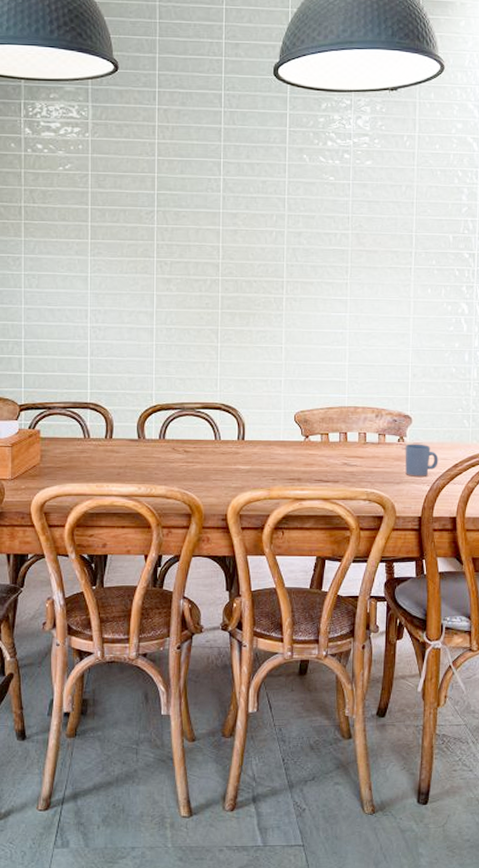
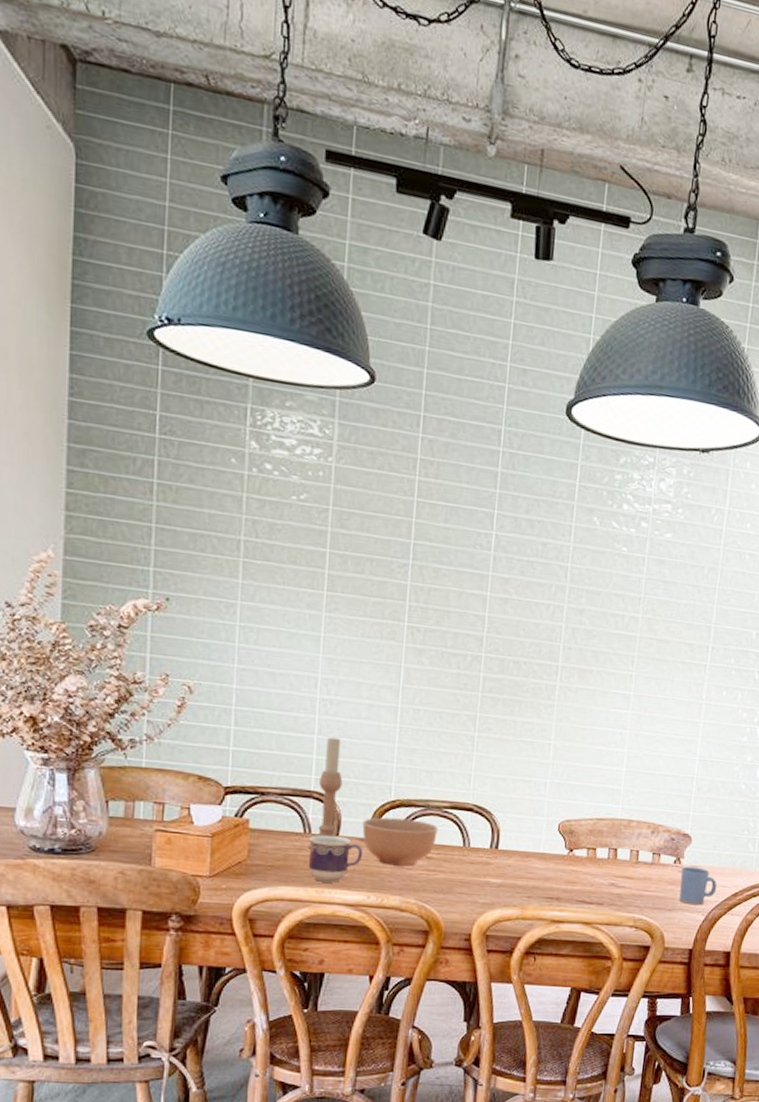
candlestick: none [89,356,113,451] -> present [309,736,343,849]
cup: none [89,438,133,478] -> present [308,834,363,883]
bowl: none [131,420,193,460] -> present [362,817,438,867]

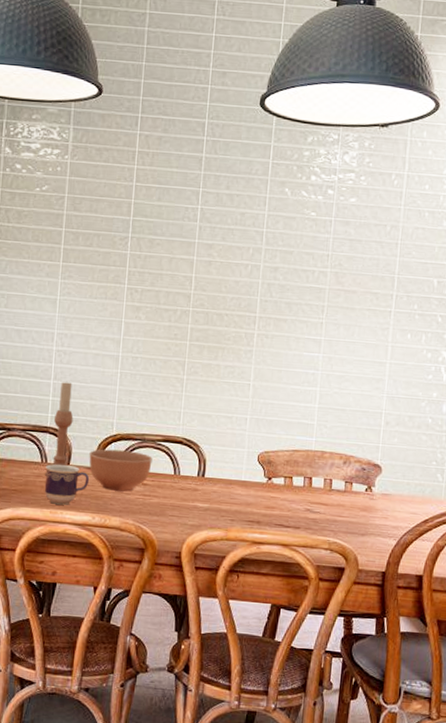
mug: present [679,866,717,906] -> none [371,494,408,531]

